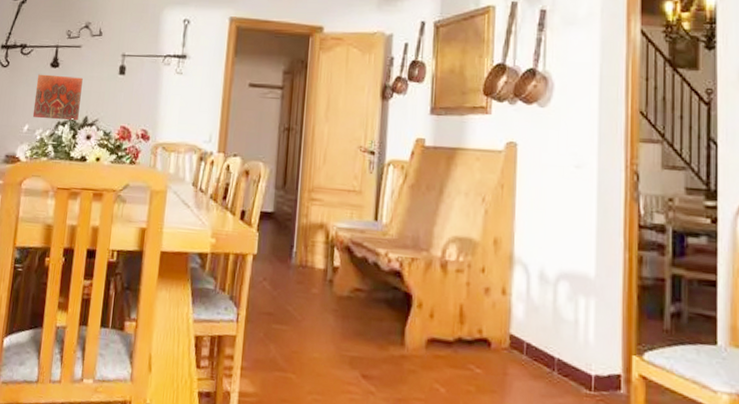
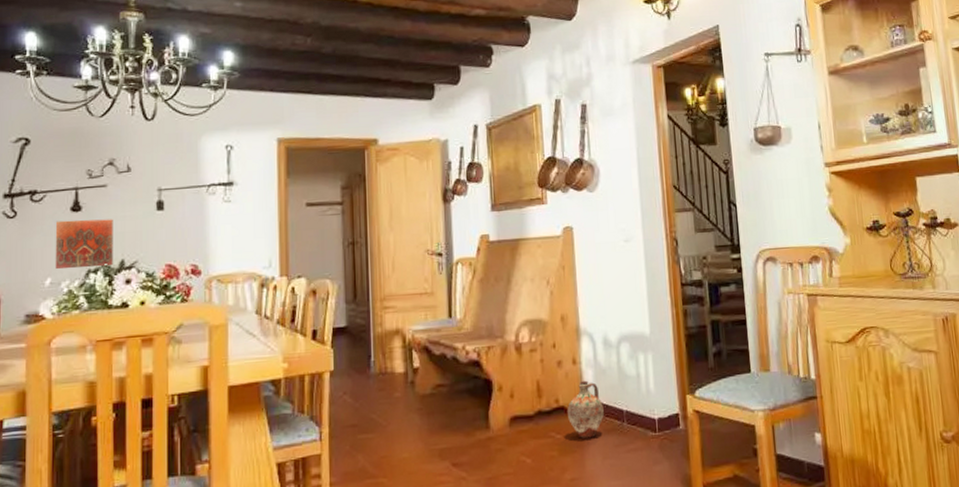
ceramic jug: none [491,314,532,381] -> present [567,380,604,438]

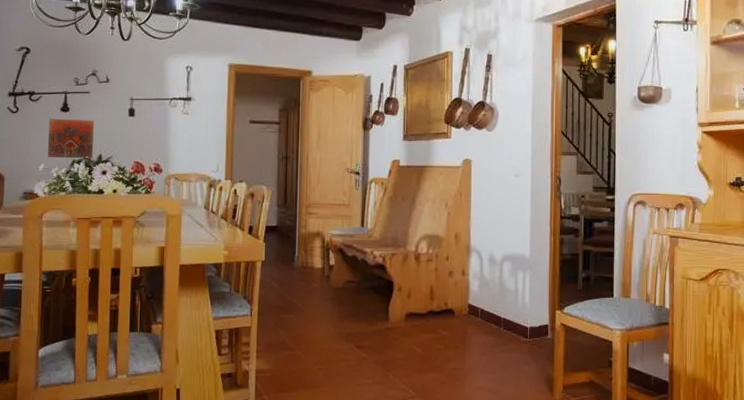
ceramic jug: present [567,380,604,438] -> none [454,289,485,337]

